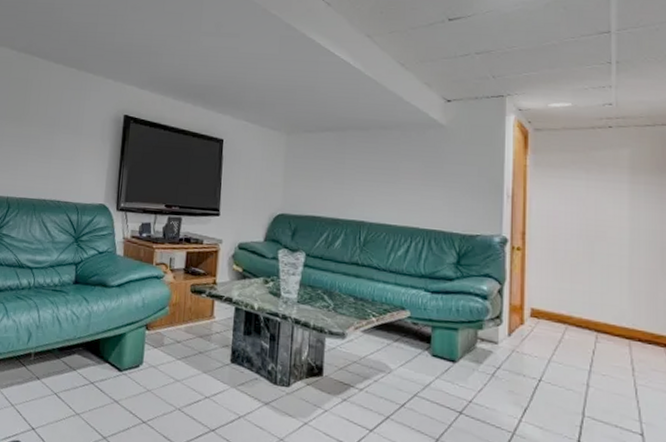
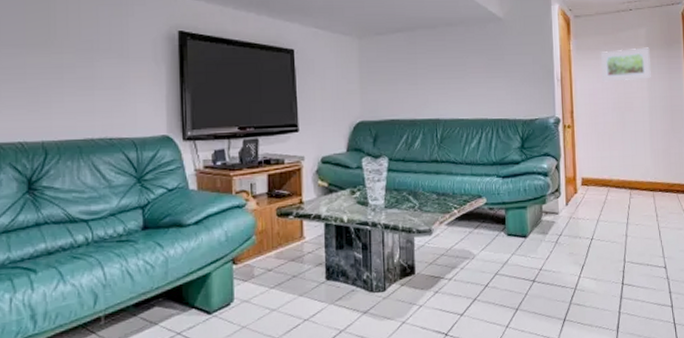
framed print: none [566,170,634,207] -> present [601,47,651,82]

